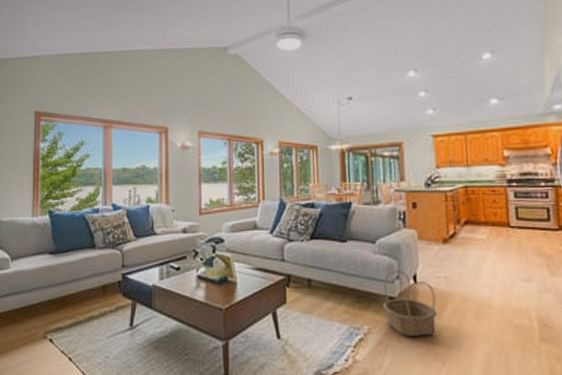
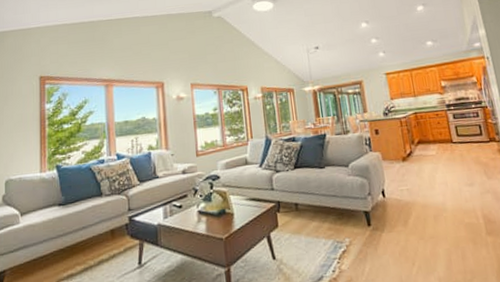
basket: present [383,270,438,337] -> none [358,187,405,244]

